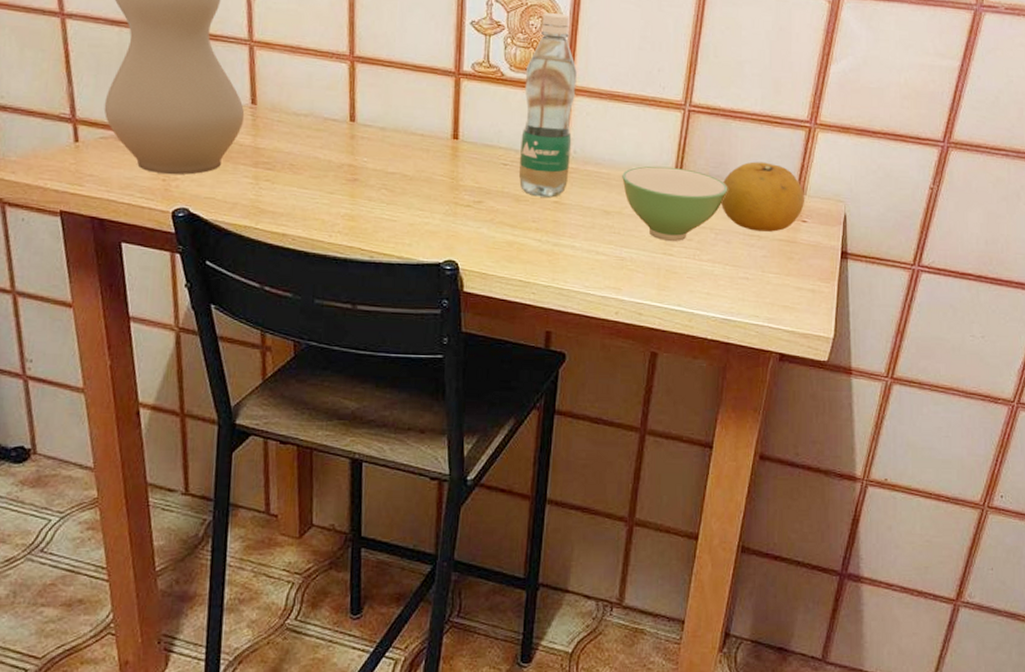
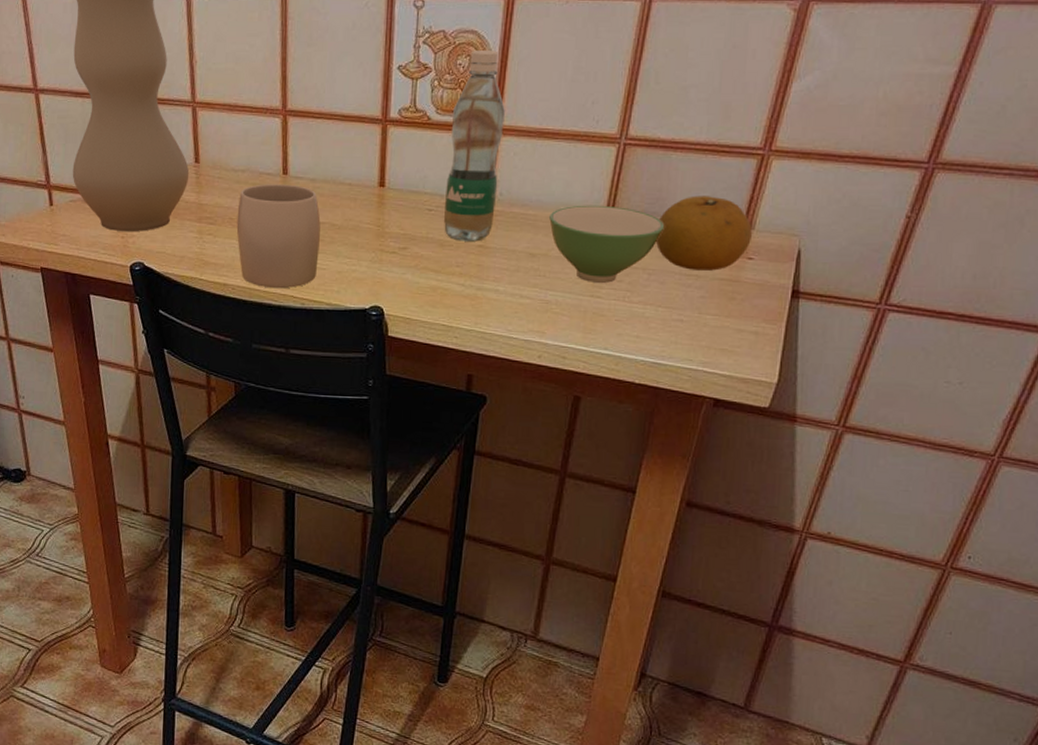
mug: none [297,130,391,241] -> present [236,184,321,289]

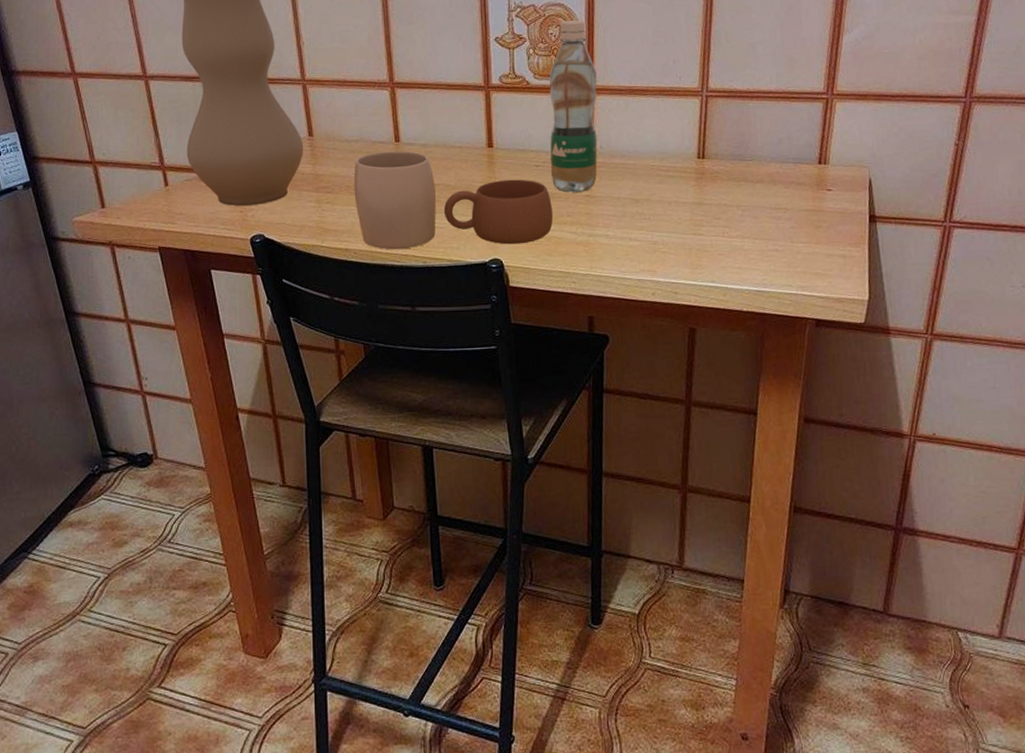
cup: none [327,222,442,293] -> present [443,179,554,245]
bowl: present [549,205,665,283] -> none [647,151,751,222]
fruit: present [655,196,753,271] -> none [744,137,829,204]

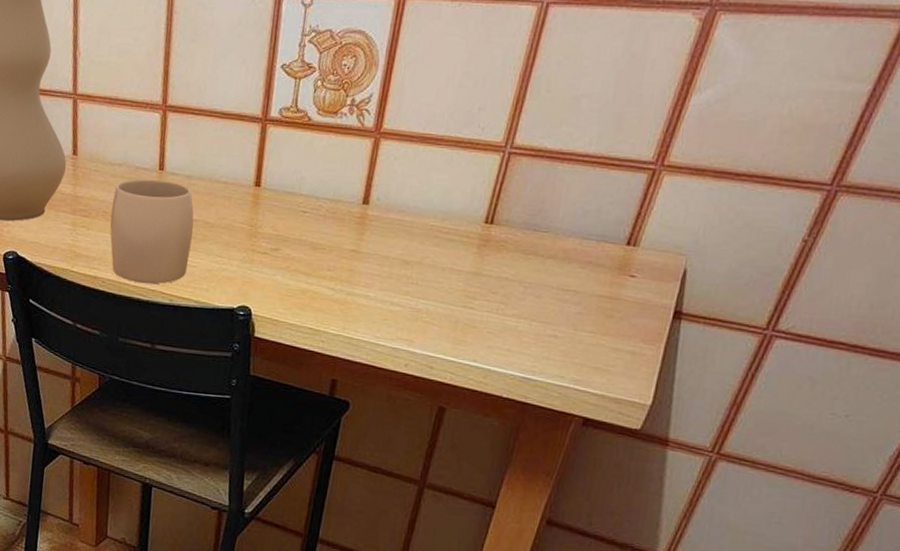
cup: present [443,179,554,245] -> none [198,223,314,294]
bottle: present [549,20,598,193] -> none [318,51,389,246]

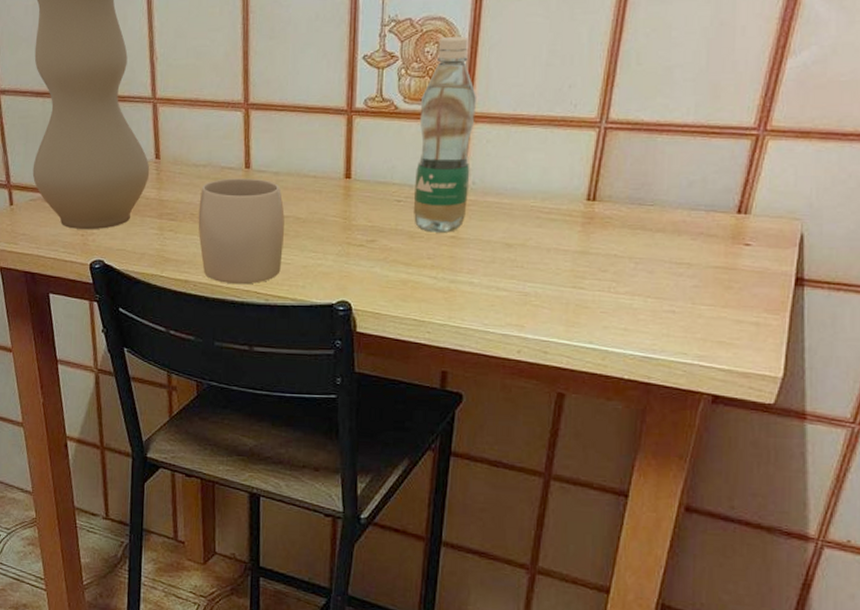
bottle: none [318,51,389,246] -> present [414,37,478,233]

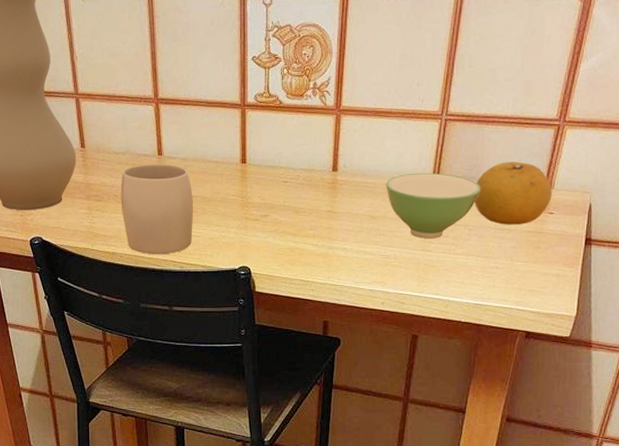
bottle: present [414,37,478,233] -> none [298,41,346,208]
bowl: none [526,192,652,273] -> present [386,172,481,239]
fruit: none [642,179,750,258] -> present [474,161,553,225]

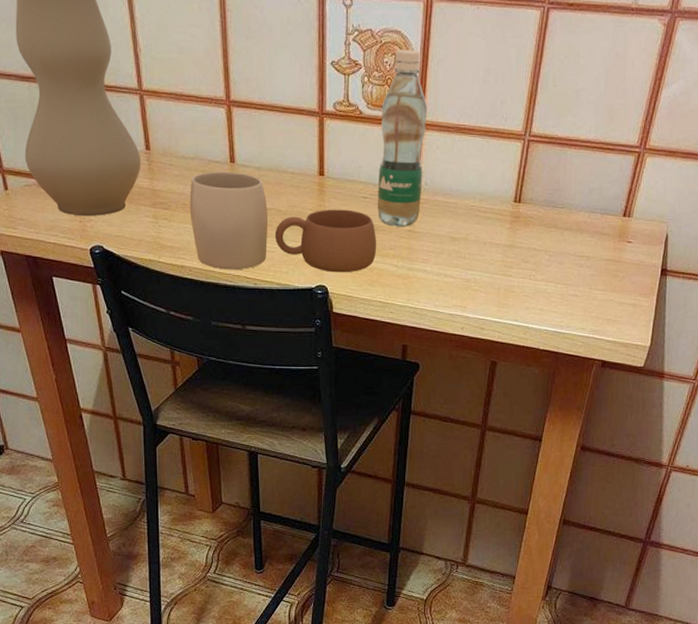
cup: none [200,194,298,254] -> present [275,209,377,273]
bottle: none [298,41,346,208] -> present [378,50,428,227]
bowl: present [386,172,481,239] -> none [467,194,562,263]
fruit: present [474,161,553,225] -> none [554,187,631,252]

